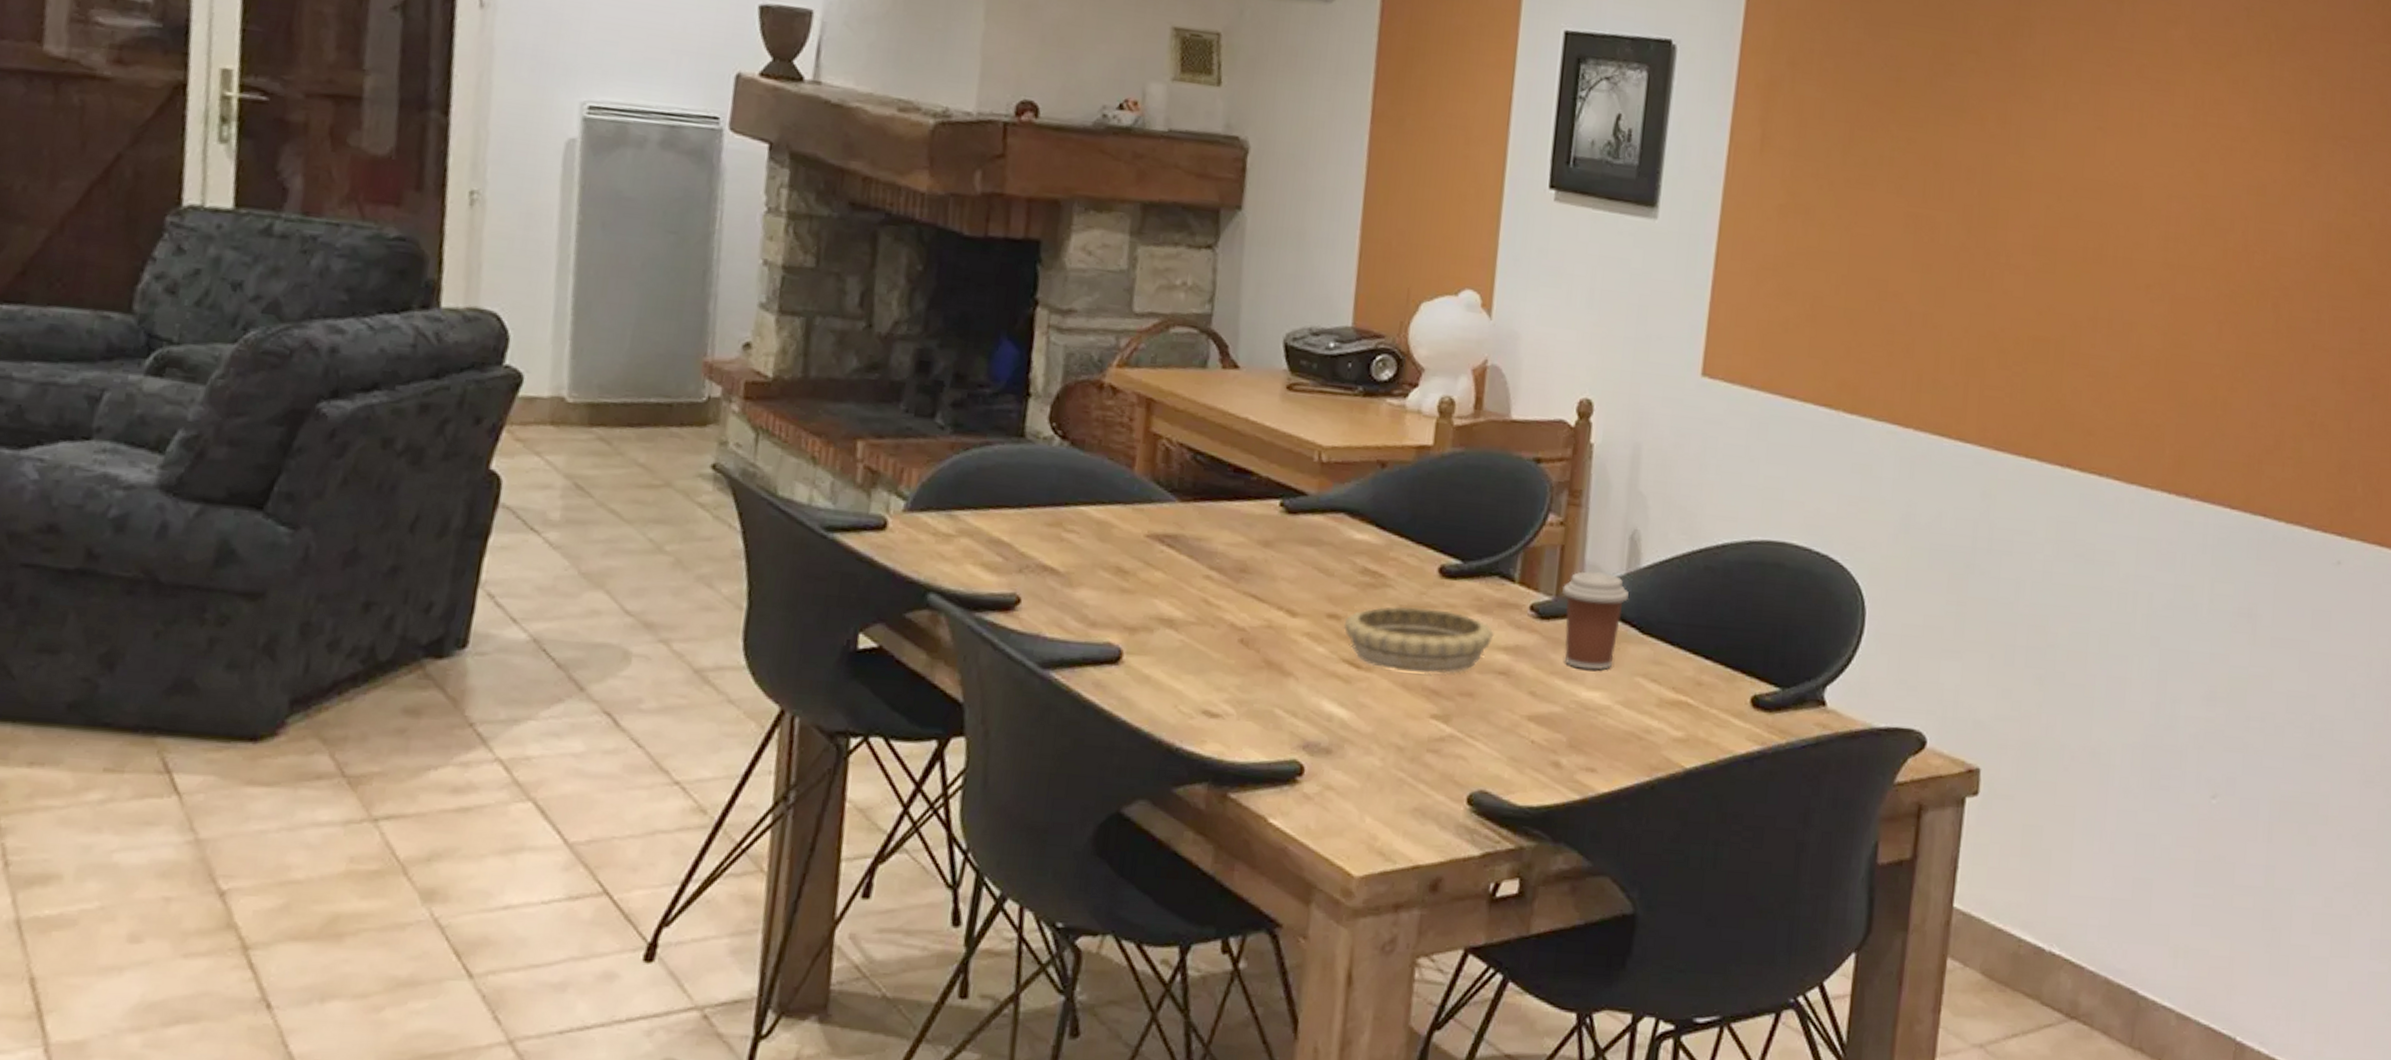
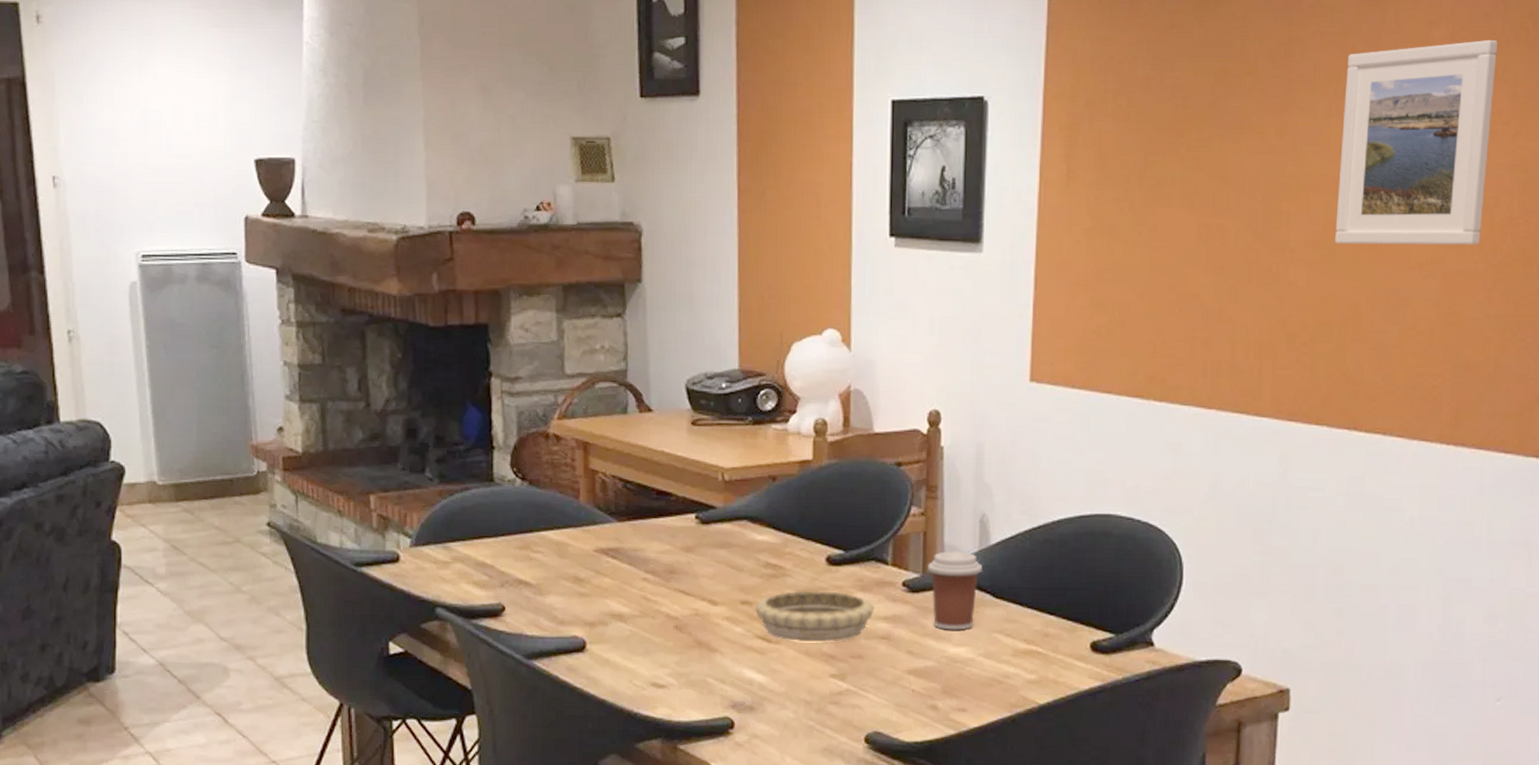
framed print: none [2056,43,2238,271] -> present [1335,39,1497,245]

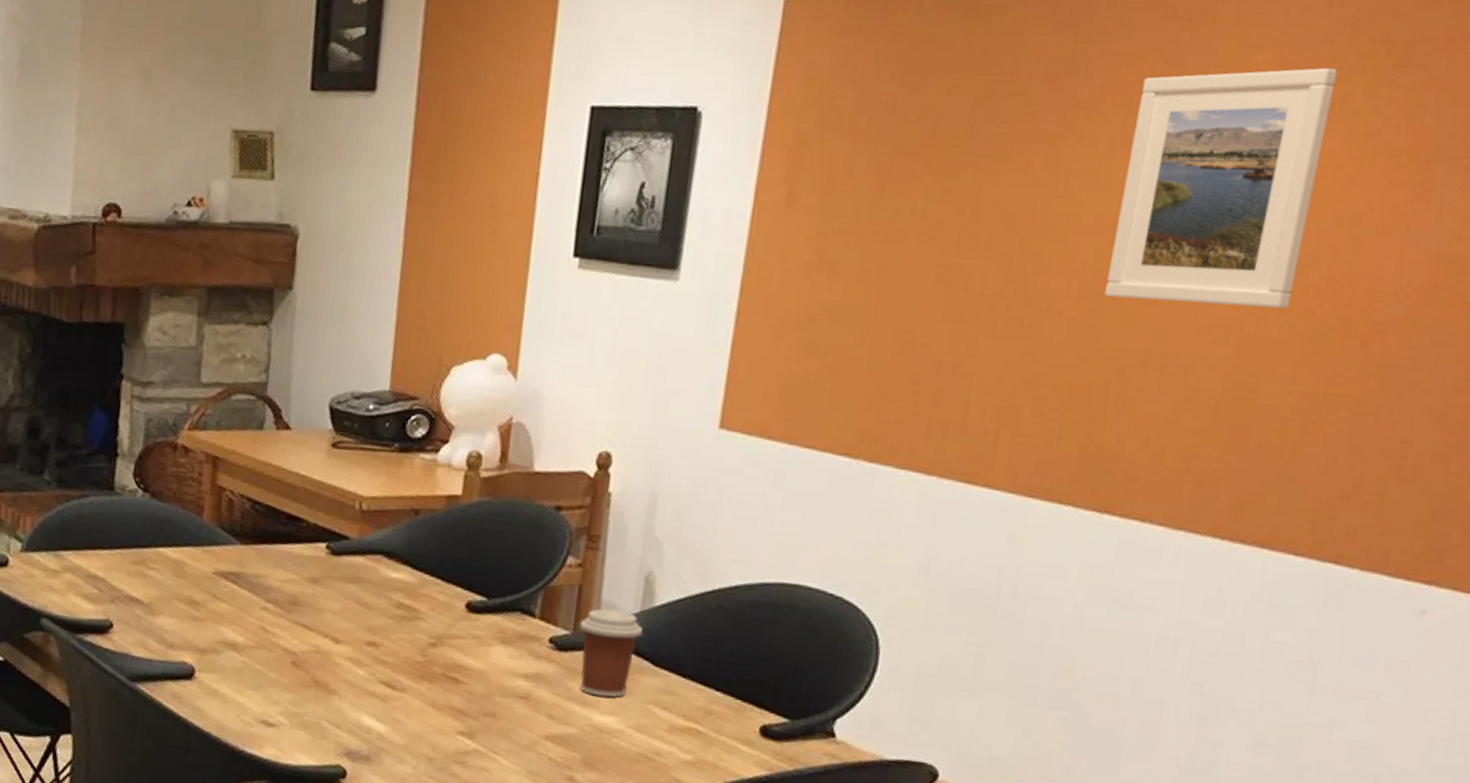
decorative bowl: present [754,590,875,643] -> none [381,636,516,697]

